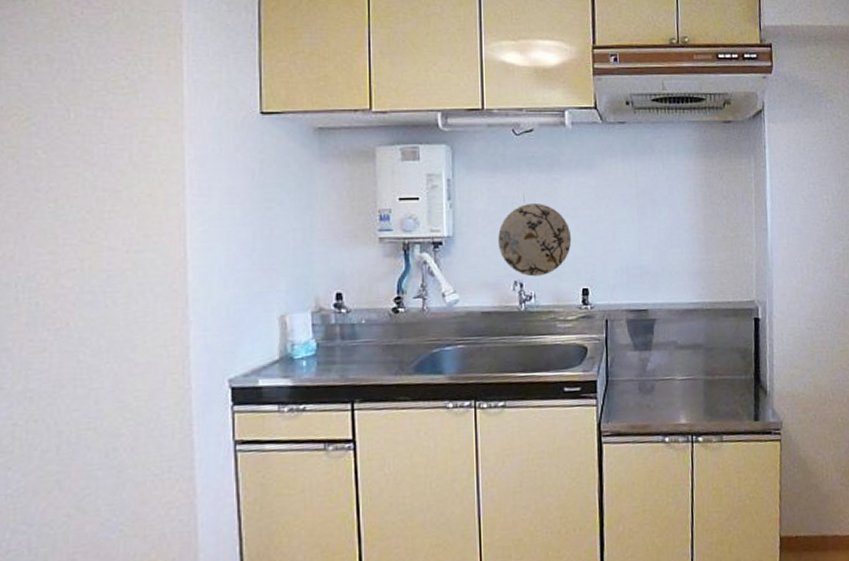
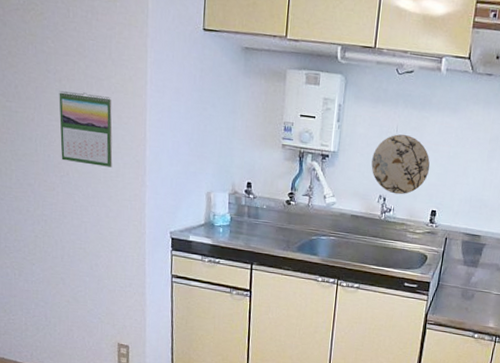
calendar: none [53,211,137,307] -> present [59,91,113,168]

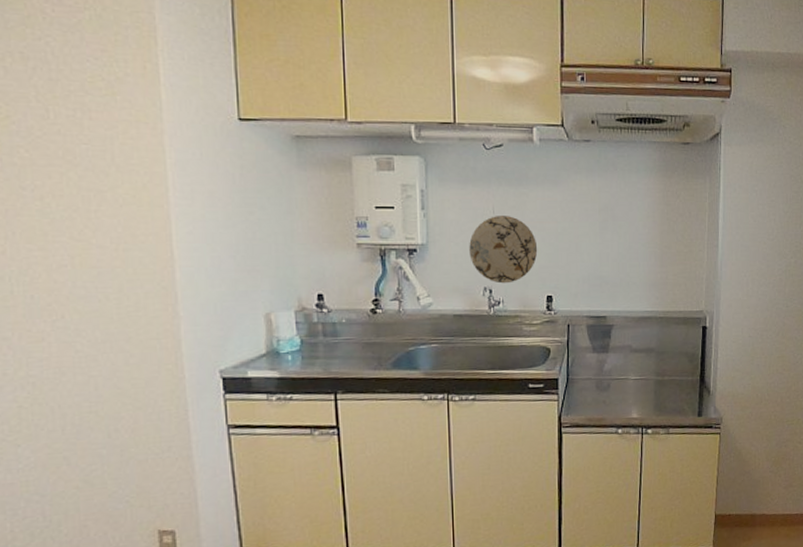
calendar: present [59,91,113,168] -> none [41,210,129,301]

